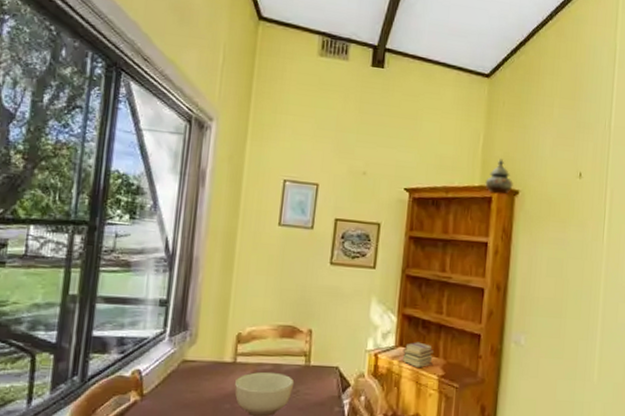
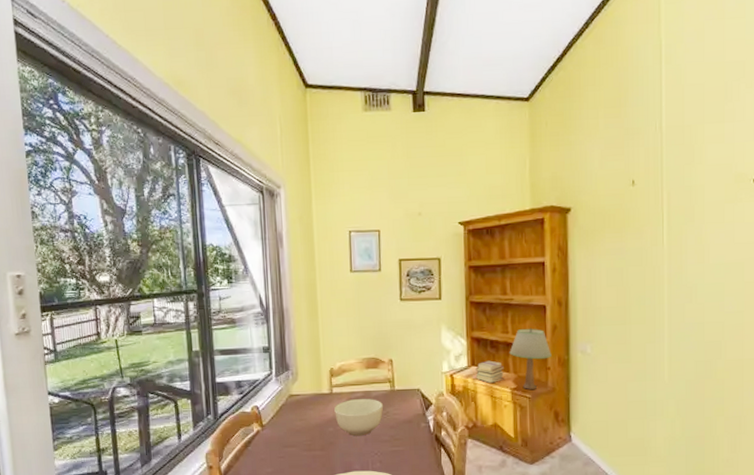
table lamp: none [441,310,485,380] -> present [509,328,552,391]
decorative jar: present [485,159,513,195] -> none [536,179,564,215]

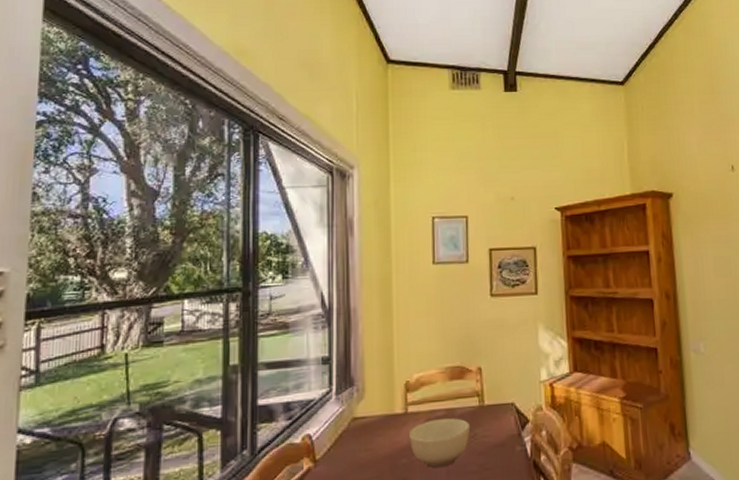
books: present [475,360,504,384] -> none [578,364,611,393]
table lamp: present [509,328,552,391] -> none [616,325,663,399]

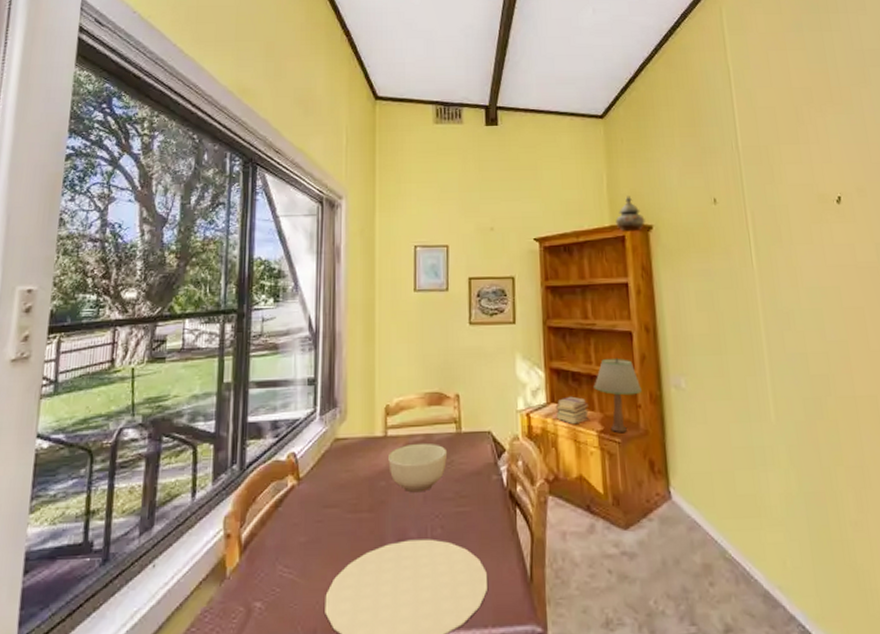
books: none [578,364,611,393] -> present [555,396,589,425]
table lamp: none [616,325,663,399] -> present [594,357,642,434]
decorative jar: none [636,164,666,200] -> present [615,196,645,232]

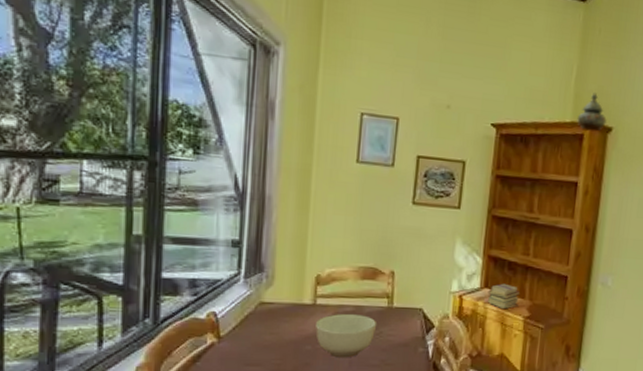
table lamp: present [594,357,642,434] -> none [527,251,572,321]

